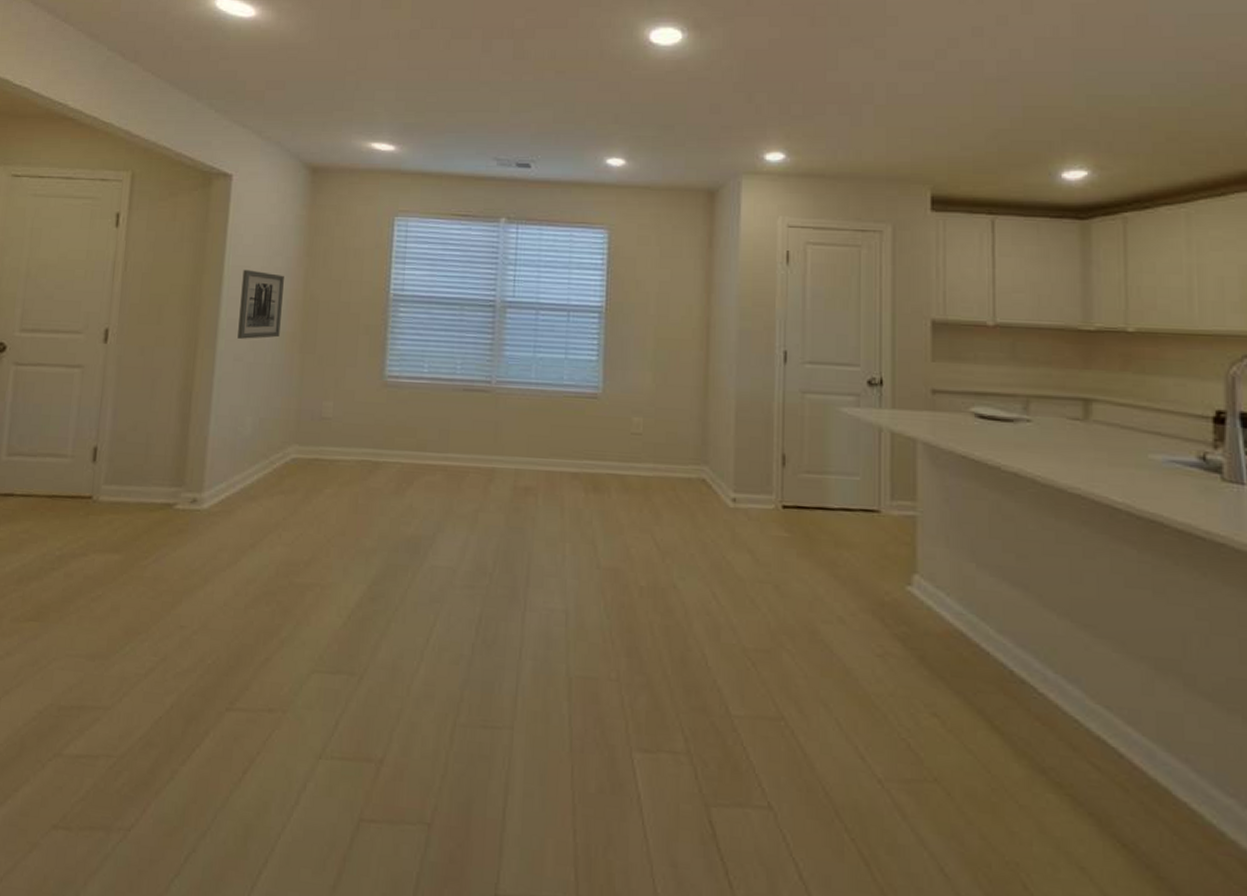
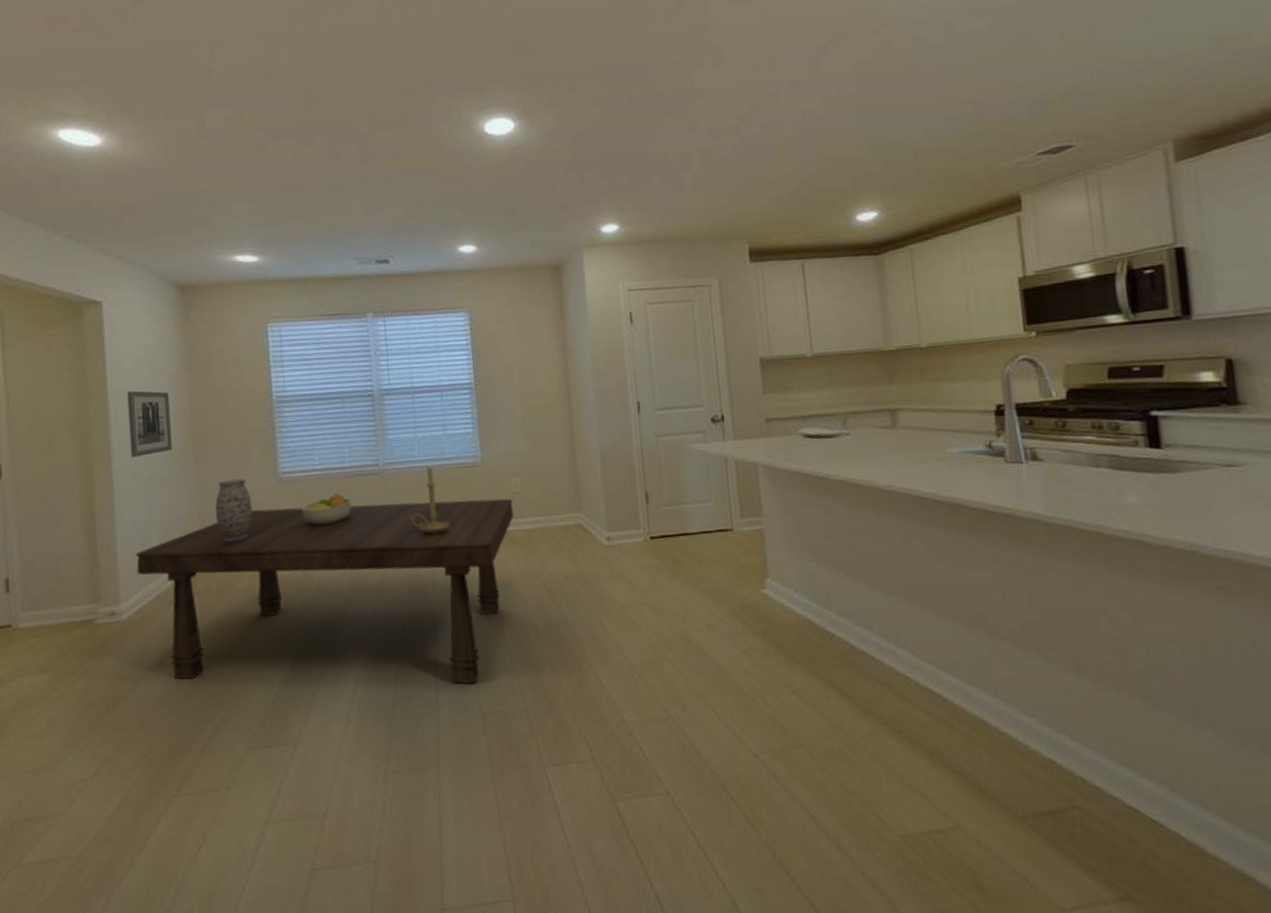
dining table: none [225,412,632,641] -> present [136,499,514,684]
vase: none [313,376,353,443] -> present [215,479,253,542]
fruit bowl: none [403,406,457,440] -> present [302,493,352,526]
candle holder: none [517,389,559,466] -> present [410,465,450,534]

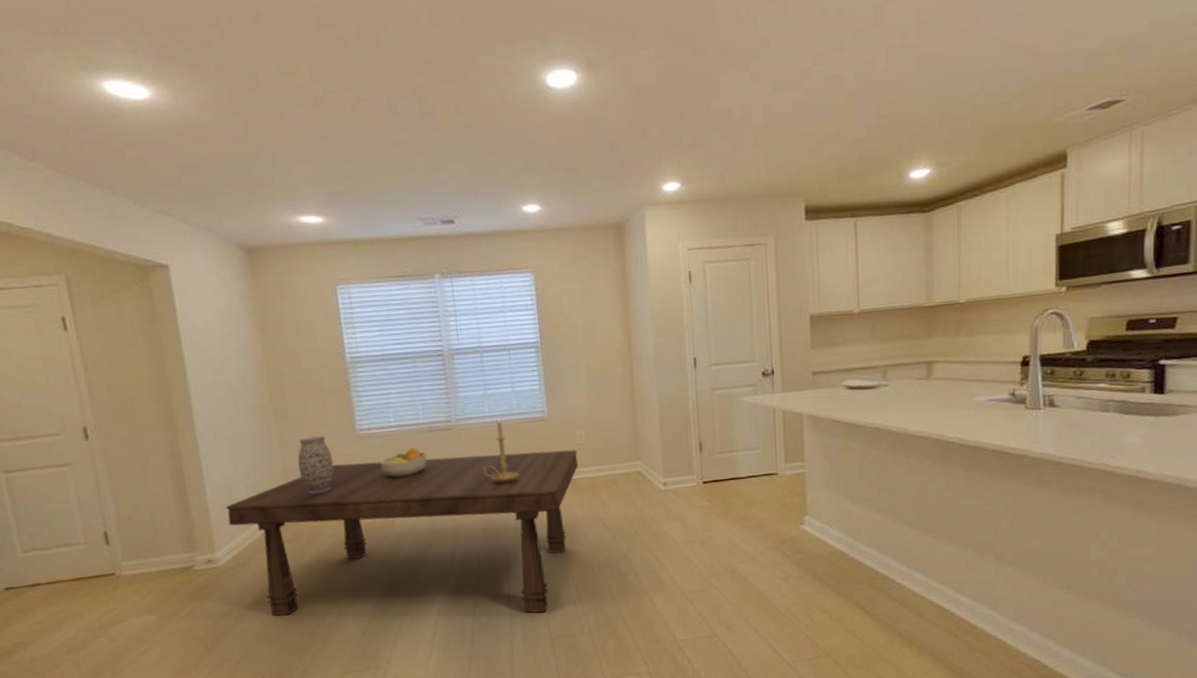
wall art: present [127,390,172,457] -> none [203,353,252,418]

